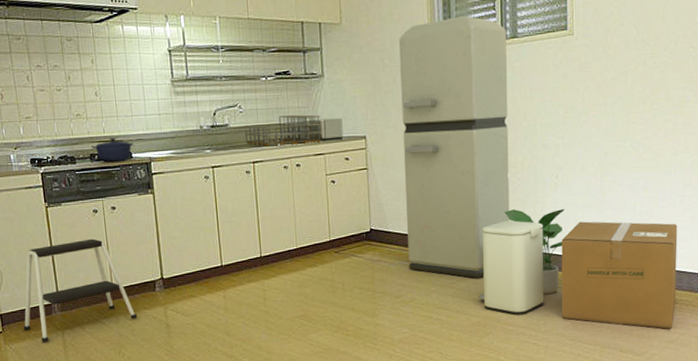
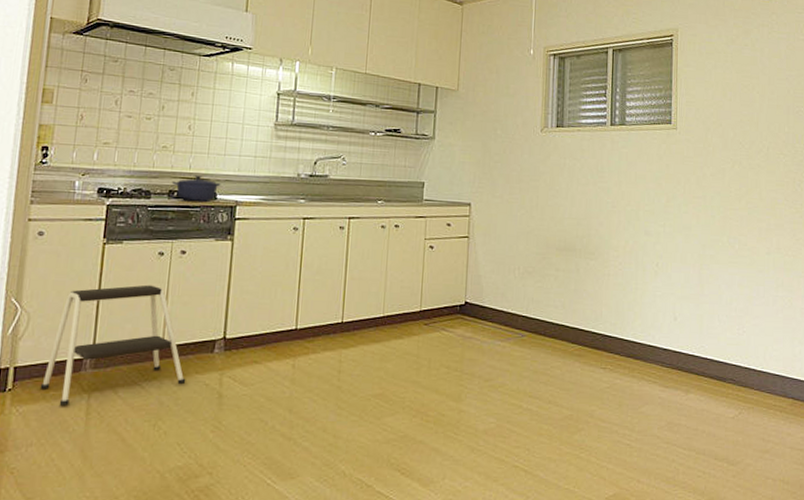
dish rack: present [244,114,321,147] -> none [344,173,426,206]
toaster: present [309,118,343,142] -> none [413,180,449,205]
refrigerator: present [399,16,510,279] -> none [502,99,616,367]
pedal bin: present [478,220,544,315] -> none [572,305,643,411]
potted plant: present [505,208,565,295] -> none [604,294,664,389]
box: present [561,221,678,329] -> none [656,313,771,437]

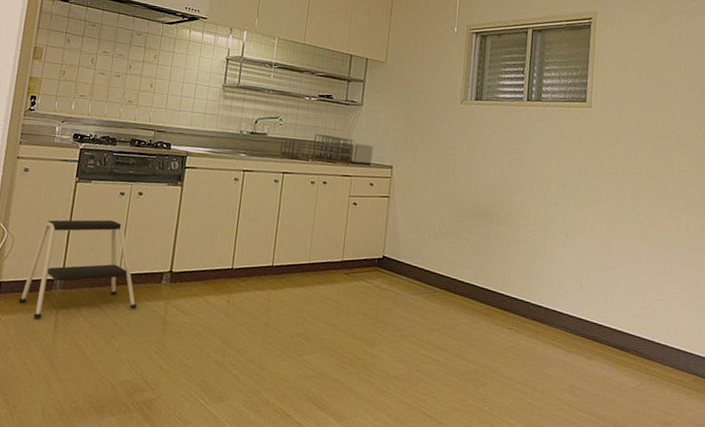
cooking pot: present [172,174,221,203] -> none [134,126,175,152]
dish rack: none [344,173,426,206] -> present [279,134,353,166]
toaster: none [413,180,449,205] -> present [340,142,373,166]

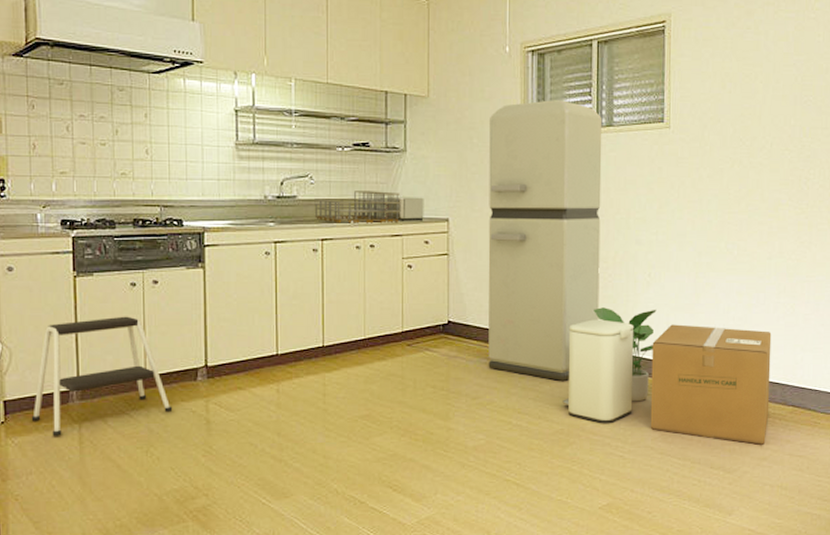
refrigerator: none [415,74,533,325] -> present [488,100,603,382]
pedal bin: none [479,269,550,370] -> present [562,319,634,424]
potted plant: none [513,259,571,352] -> present [594,307,657,402]
box: none [559,282,677,409] -> present [650,324,772,445]

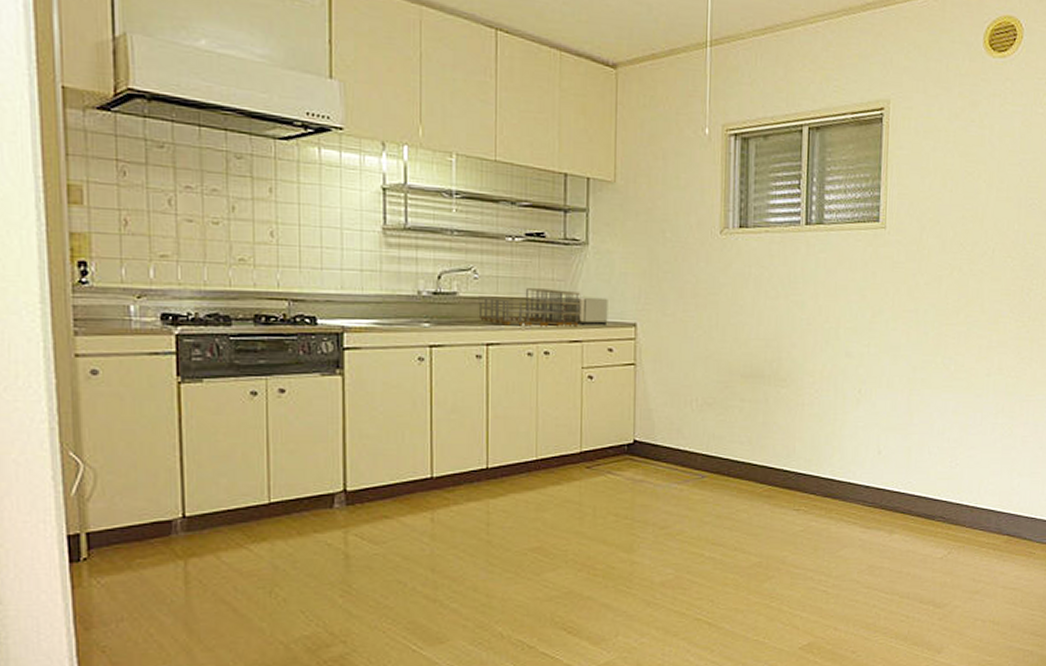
step stool: present [31,316,173,437] -> none [122,431,303,576]
refrigerator: present [488,100,603,382] -> none [679,191,812,509]
pedal bin: present [562,319,634,424] -> none [761,440,842,556]
potted plant: present [594,307,657,402] -> none [798,427,867,531]
box: present [650,324,772,445] -> none [856,446,988,577]

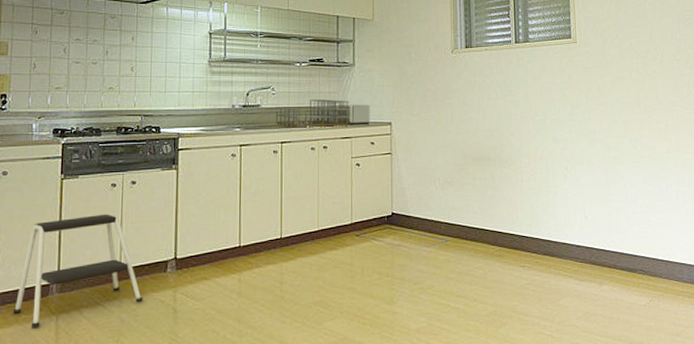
step stool: none [122,431,303,576] -> present [12,214,143,329]

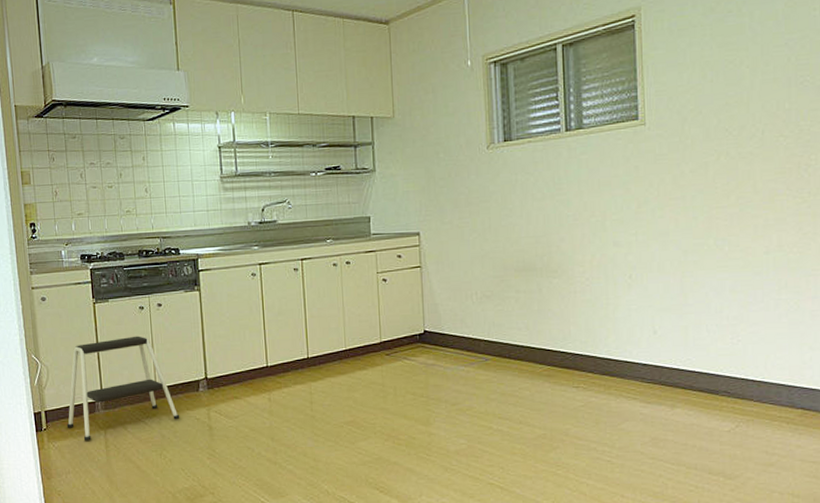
dish rack: present [275,99,349,128] -> none [293,210,372,244]
toaster: present [338,104,370,126] -> none [360,213,396,239]

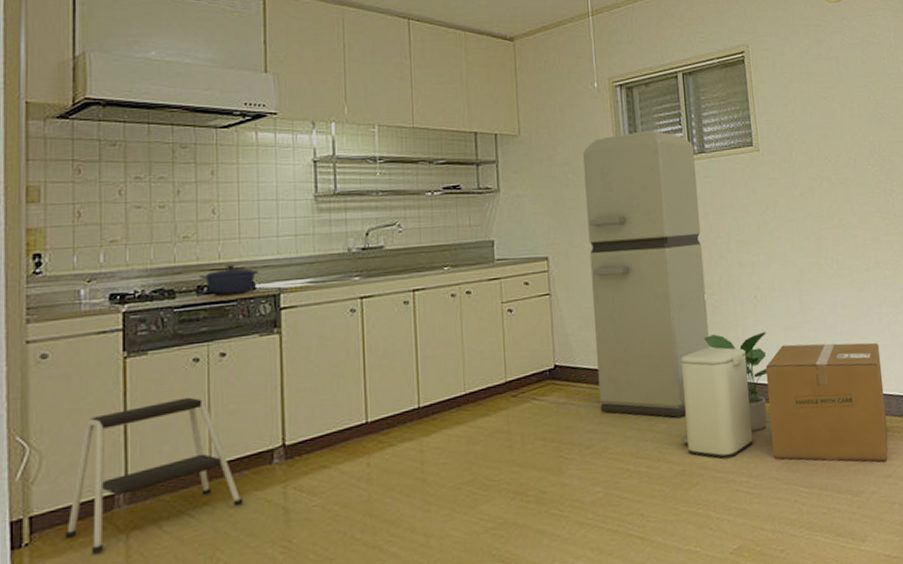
cooking pot: none [140,233,182,259] -> present [200,263,259,297]
refrigerator: none [455,107,578,387] -> present [583,131,710,418]
pedal bin: none [543,323,619,429] -> present [680,347,753,459]
potted plant: none [572,311,640,406] -> present [704,331,768,432]
box: none [637,326,774,450] -> present [765,342,888,462]

